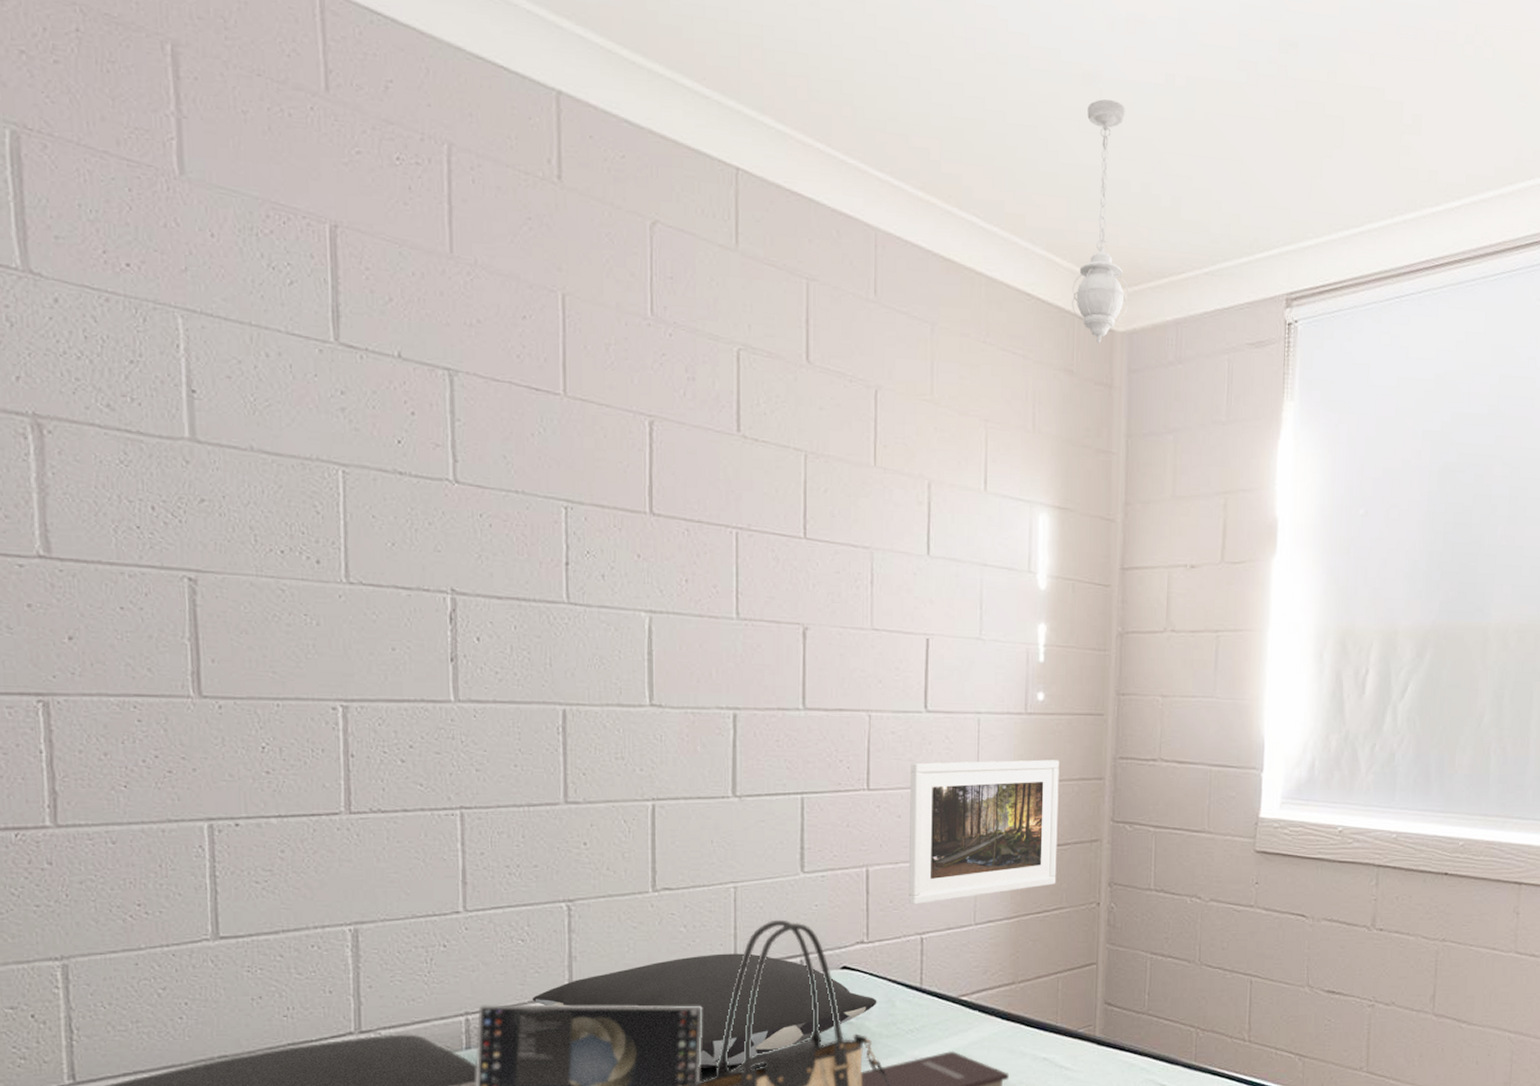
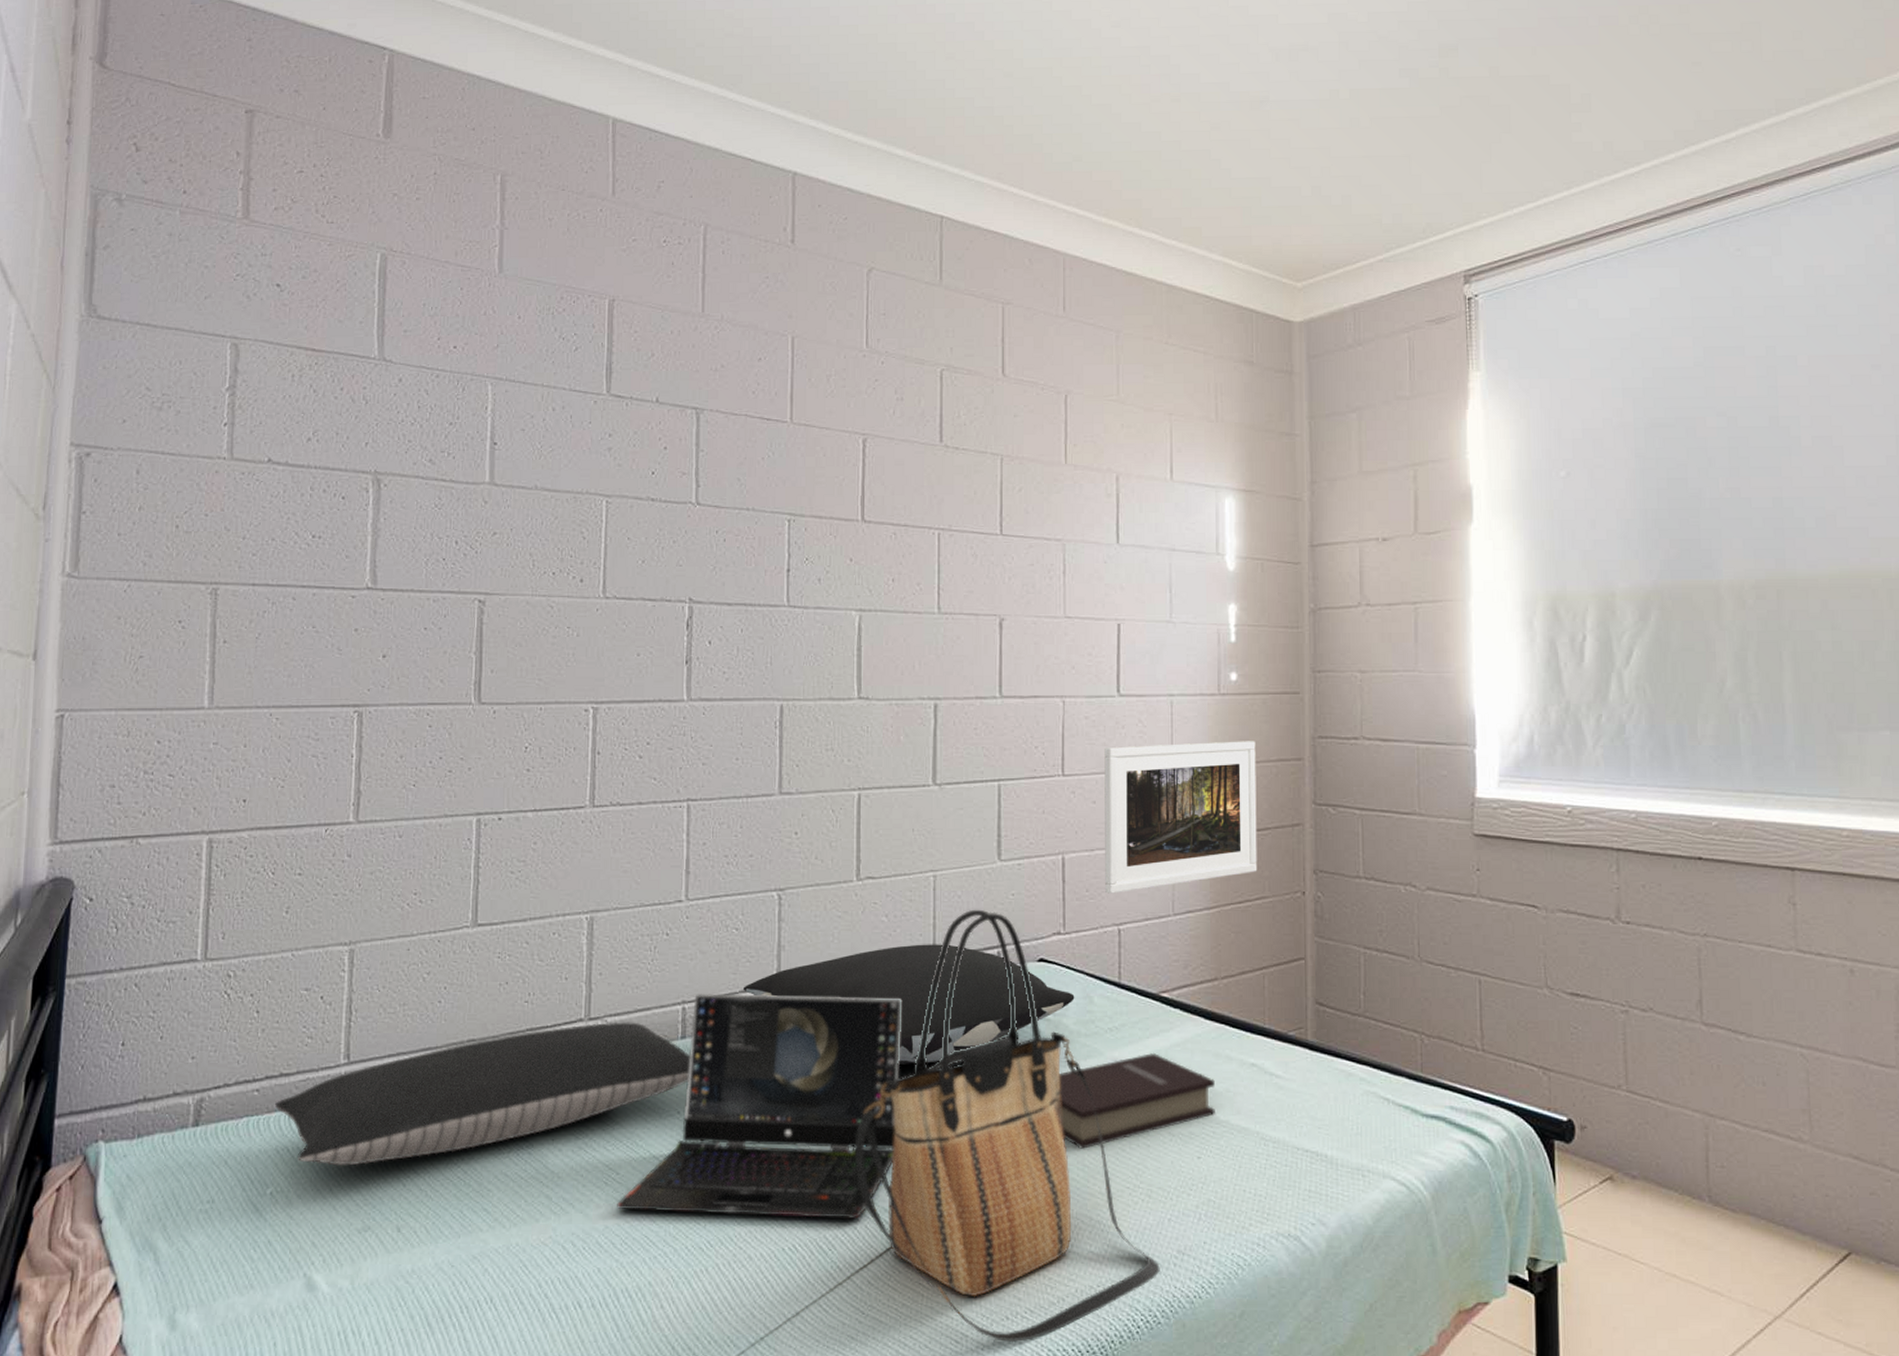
pendant light: present [1072,99,1129,343] -> none [1249,119,1304,334]

